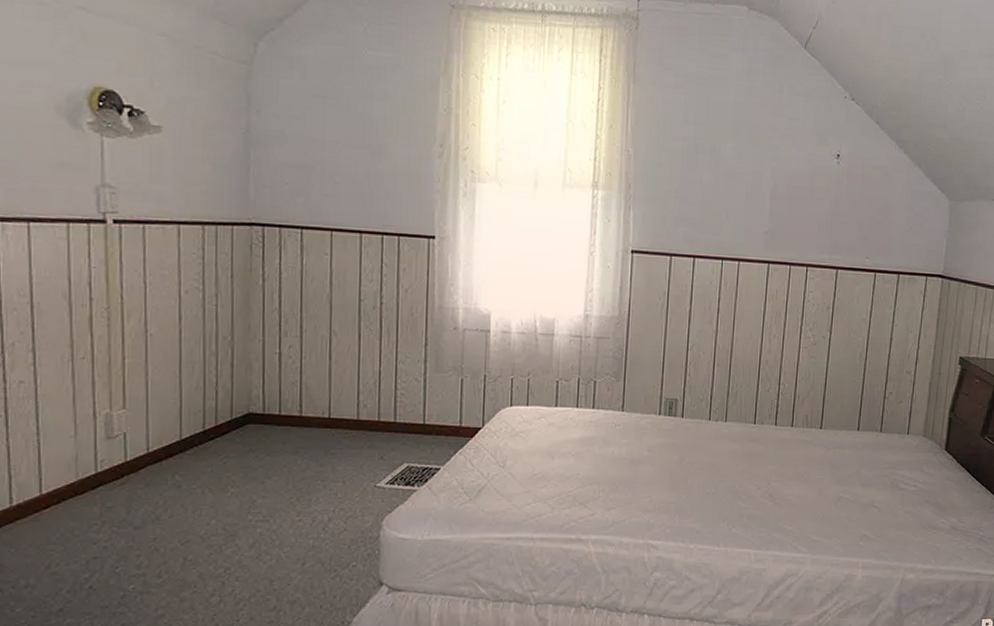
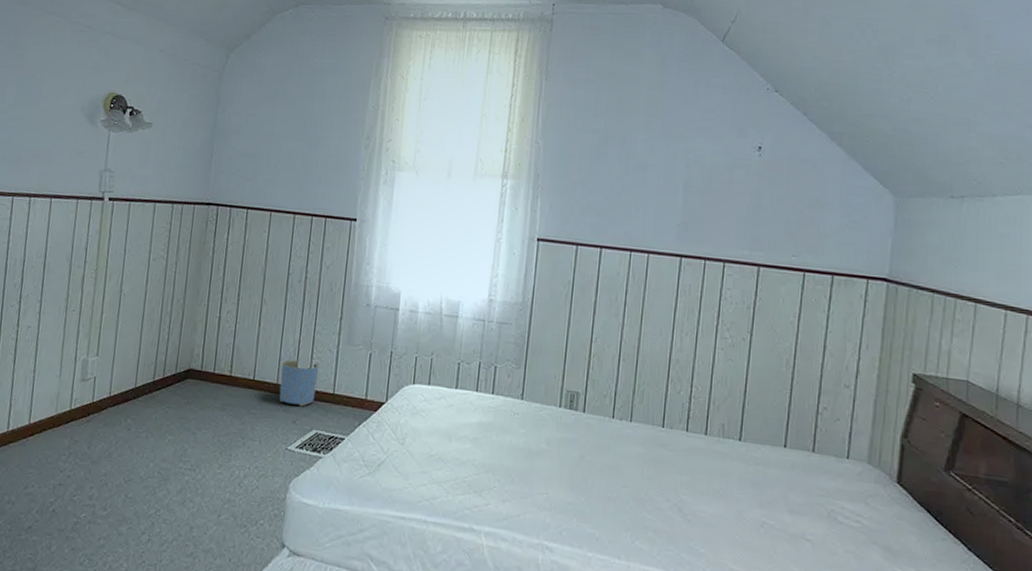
planter: none [360,392,405,441] -> present [279,359,320,407]

